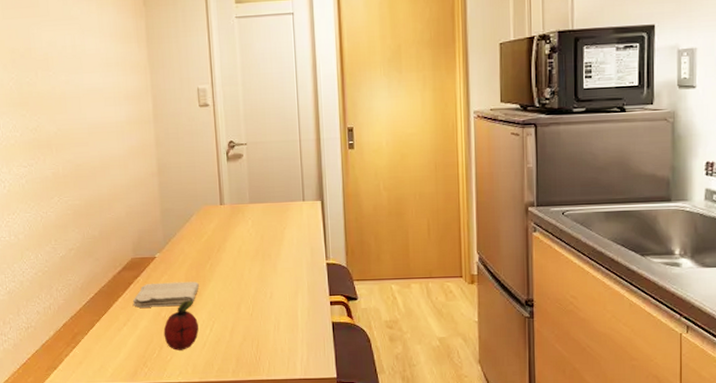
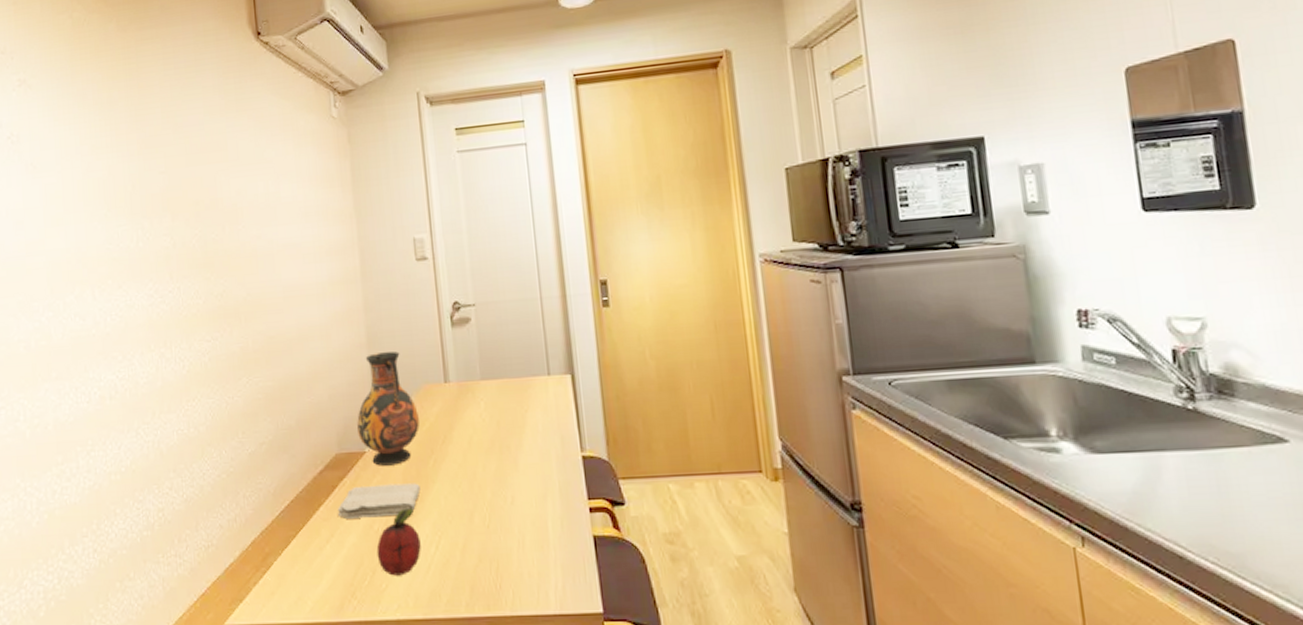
vase: none [149,179,199,268] -> present [357,351,420,466]

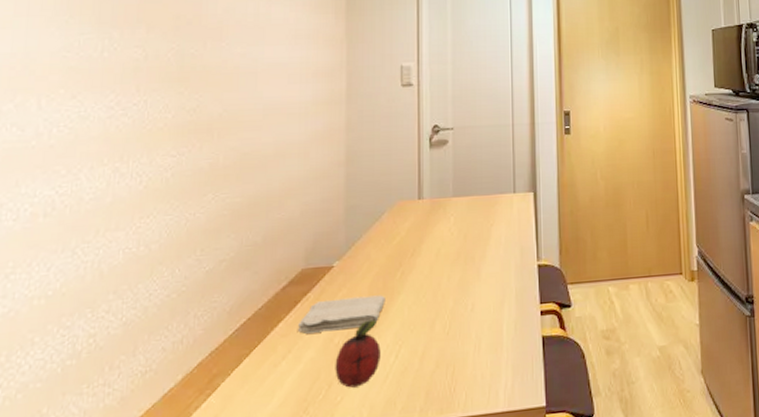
vase: present [357,351,420,466] -> none [327,170,390,280]

